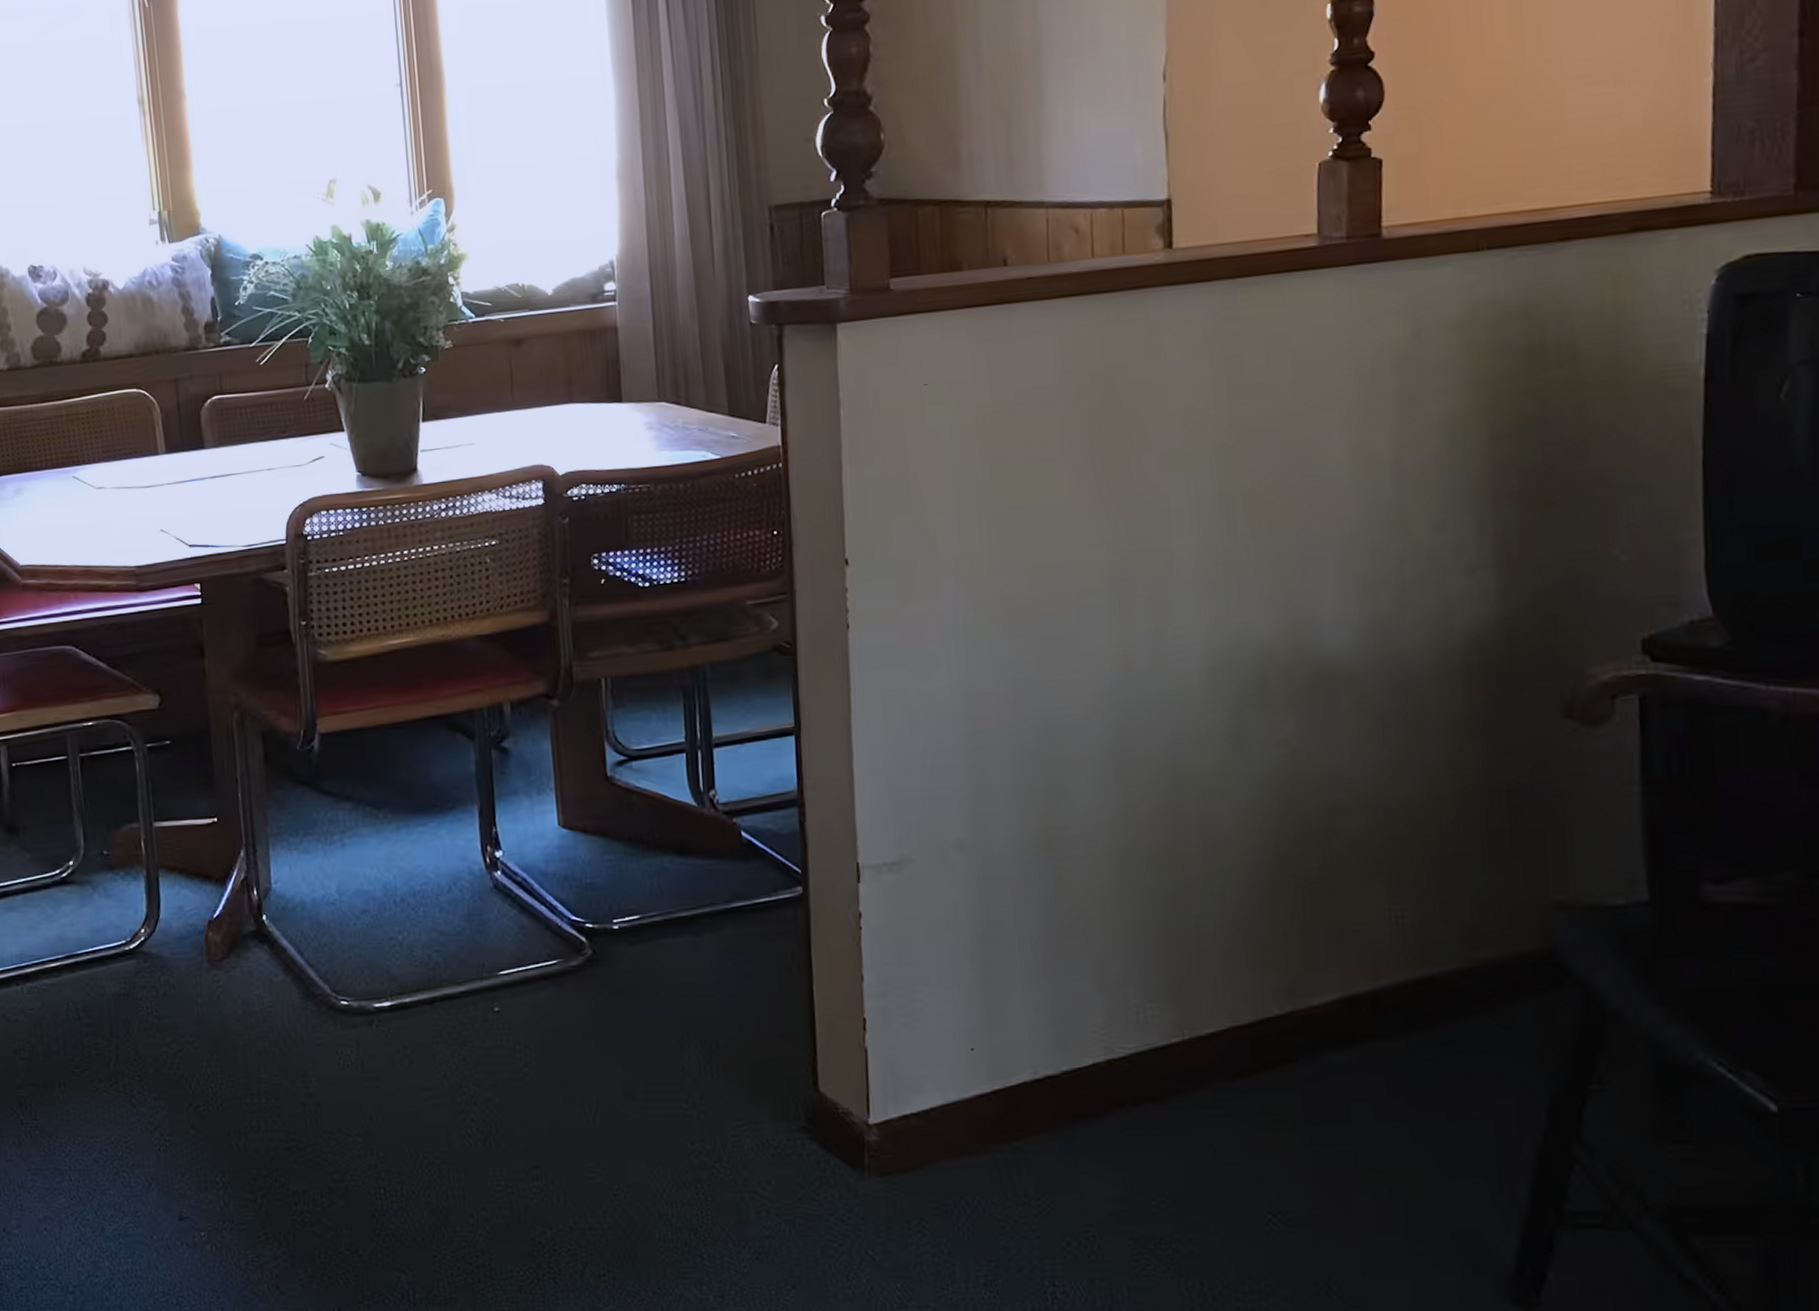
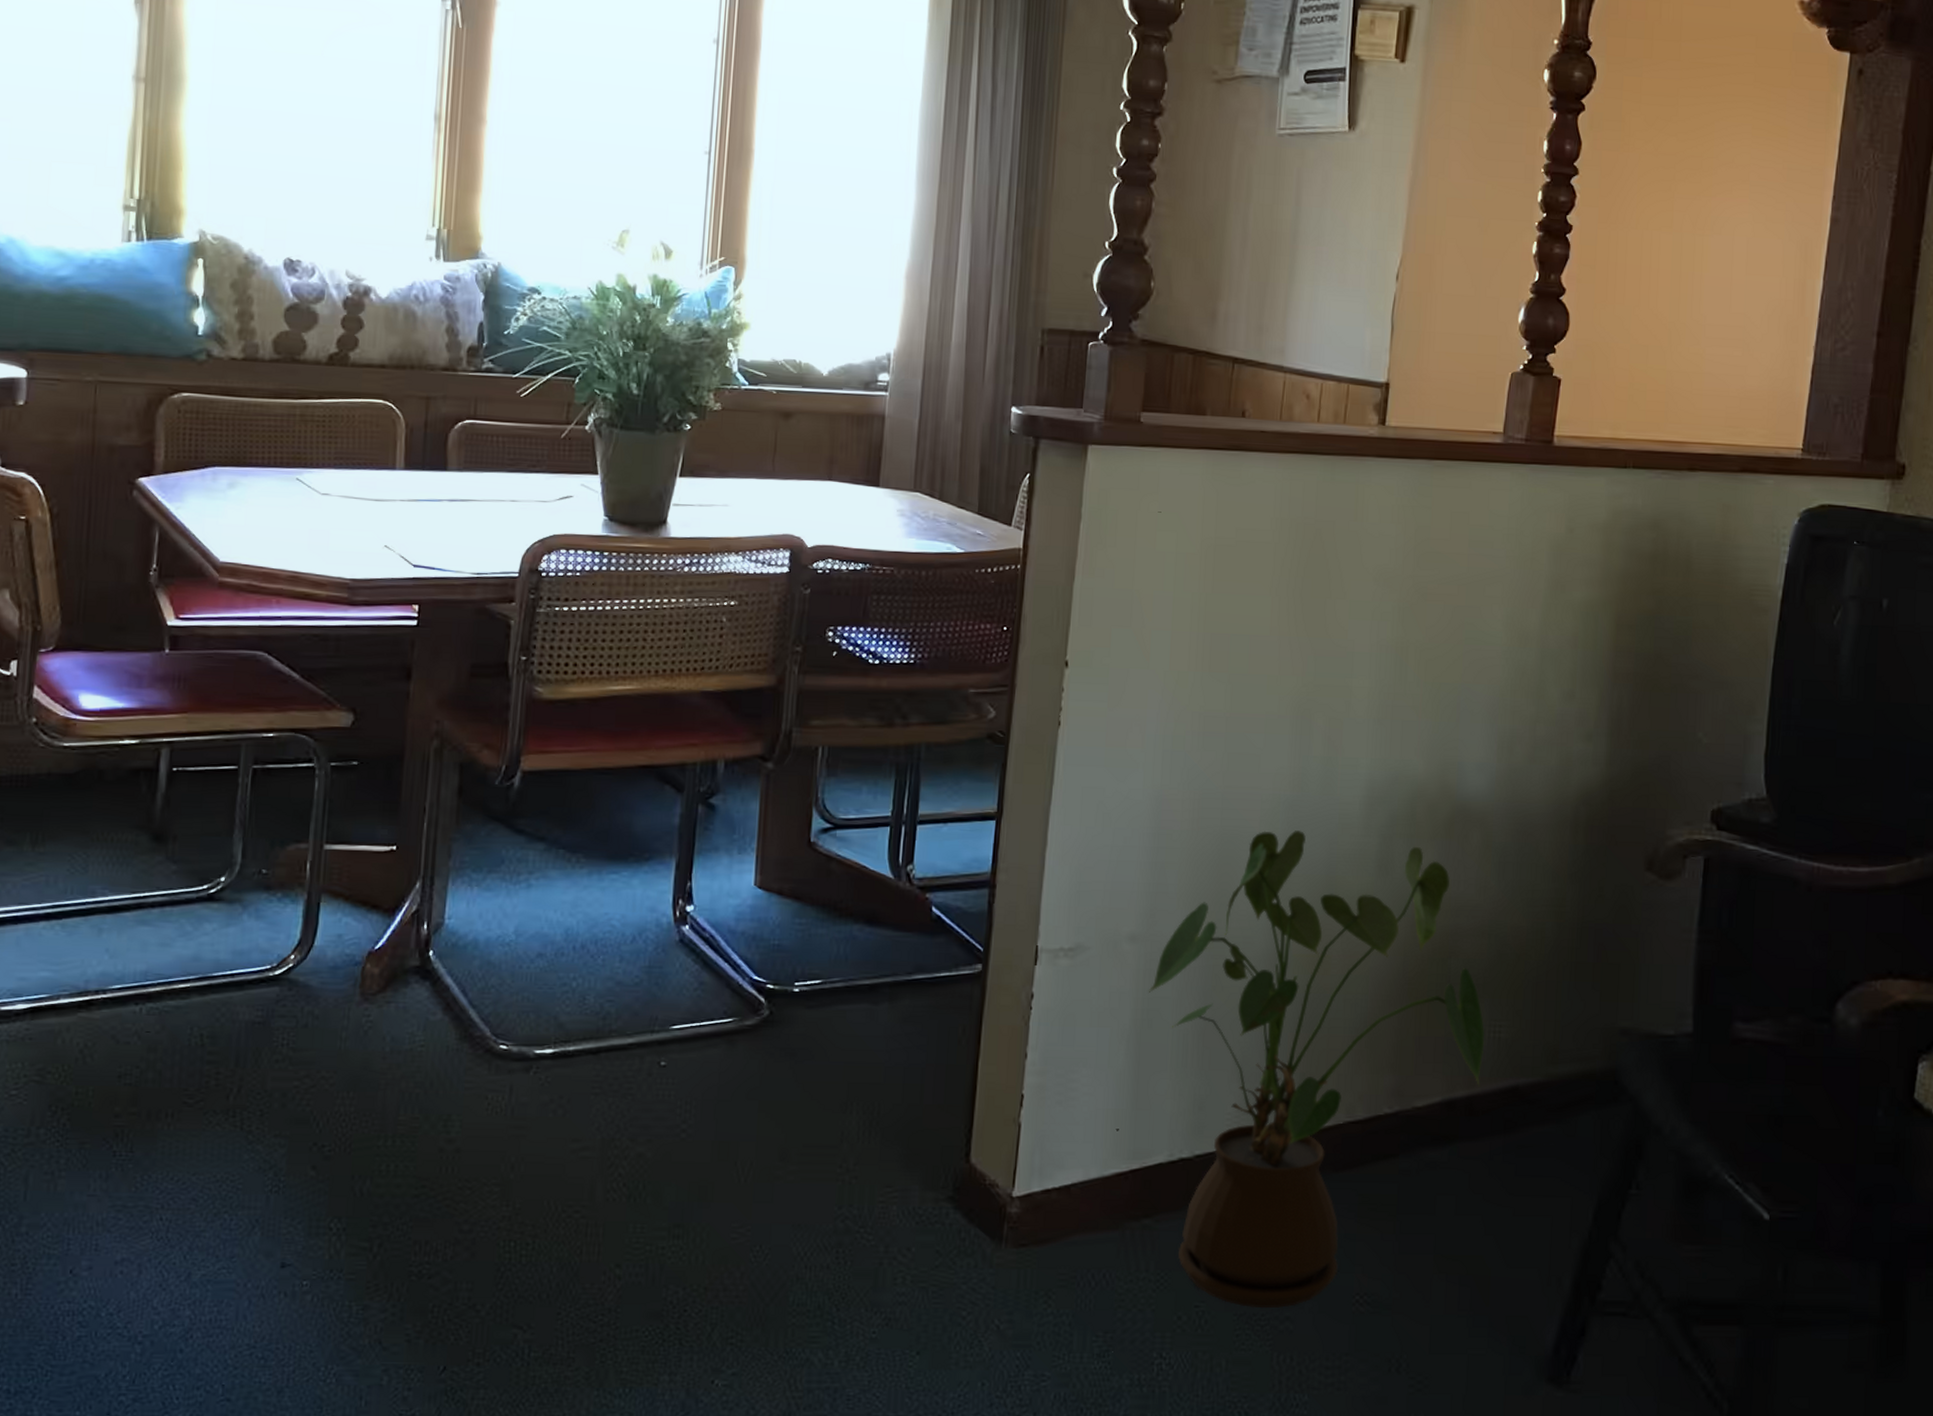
house plant: none [985,713,1386,1232] -> present [1148,830,1485,1309]

